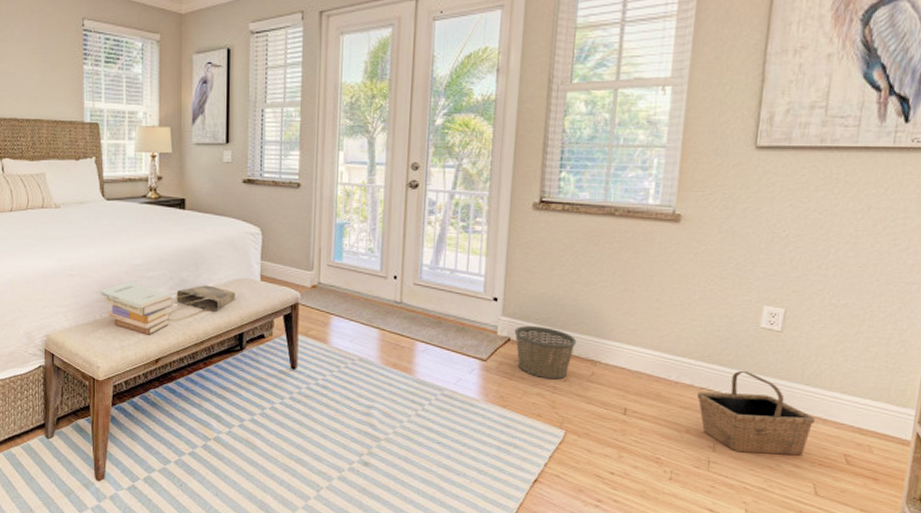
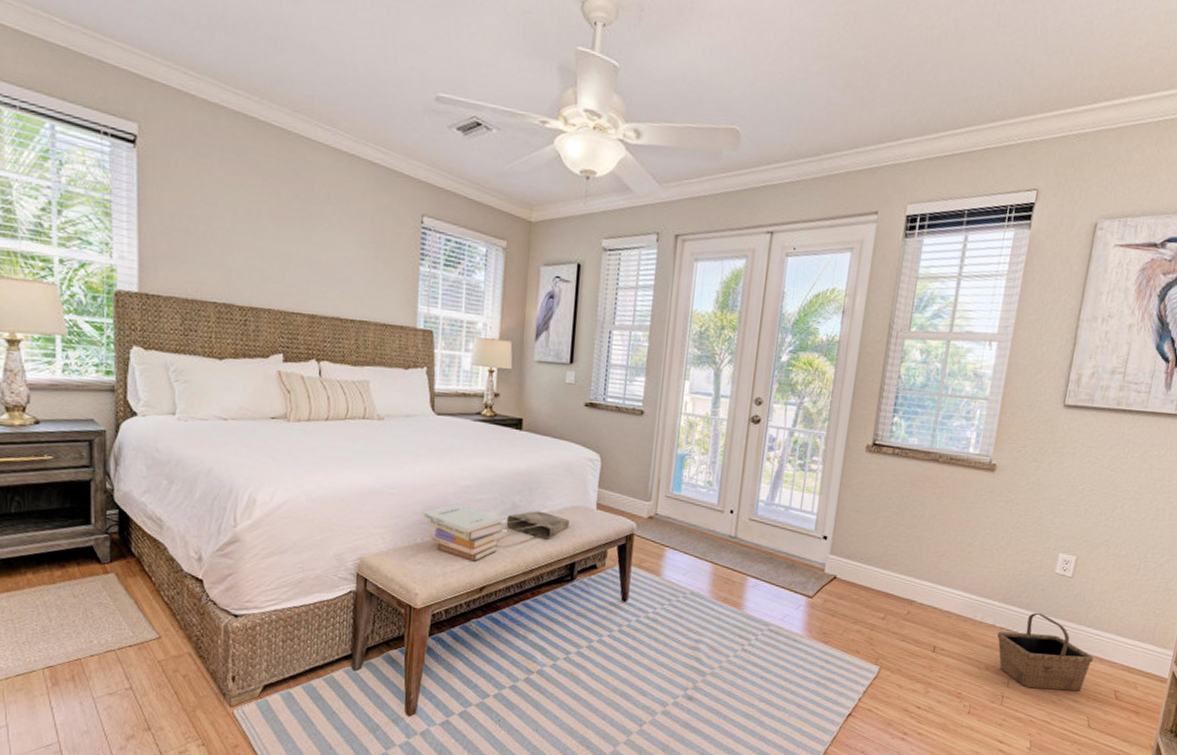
basket: present [514,325,577,380] -> none [840,564,897,618]

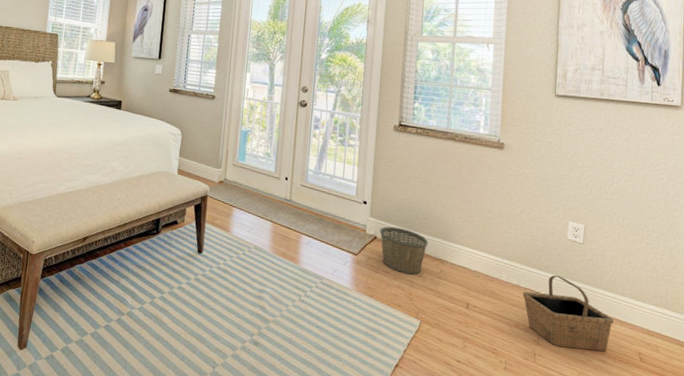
books: present [421,503,502,562] -> none [41,167,103,216]
tote bag: present [496,511,570,548] -> none [97,174,156,204]
basket: none [840,564,897,618] -> present [379,226,429,275]

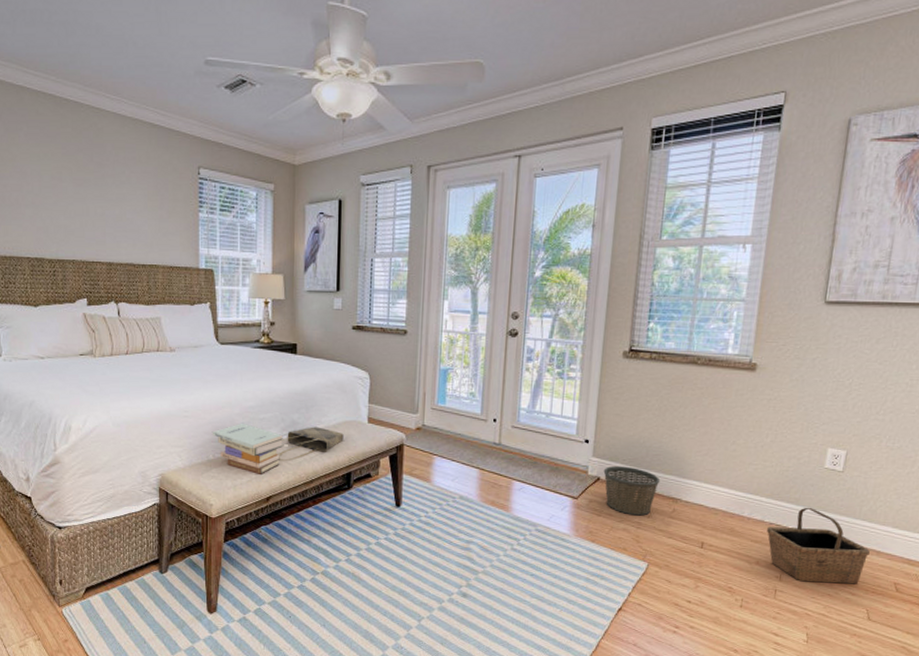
books: none [41,167,103,216] -> present [211,422,283,474]
tote bag: none [97,174,156,204] -> present [279,426,344,461]

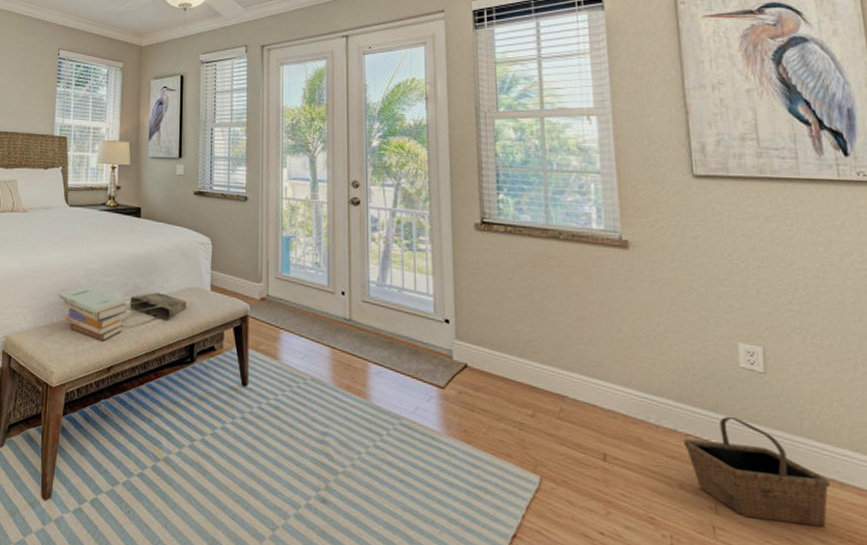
basket: present [603,465,660,516] -> none [470,351,539,415]

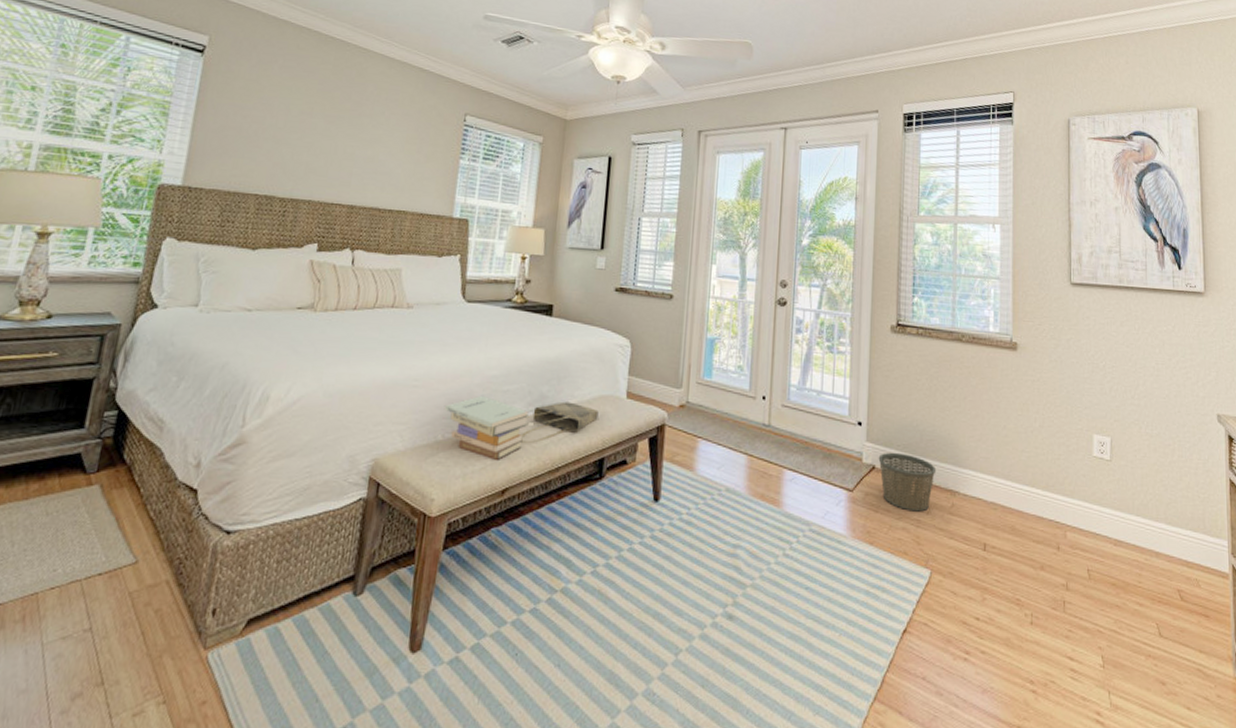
basket: none [470,351,539,415] -> present [878,452,937,512]
basket: present [684,417,830,528] -> none [1047,502,1149,593]

